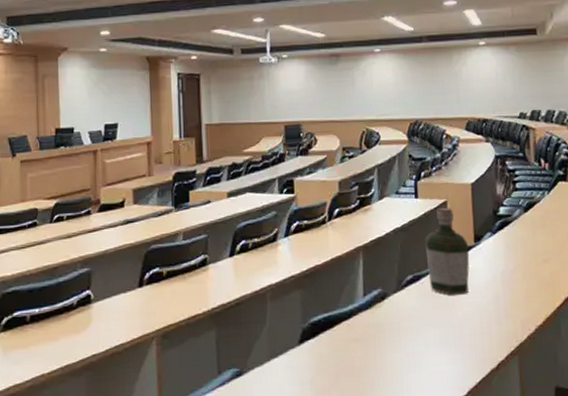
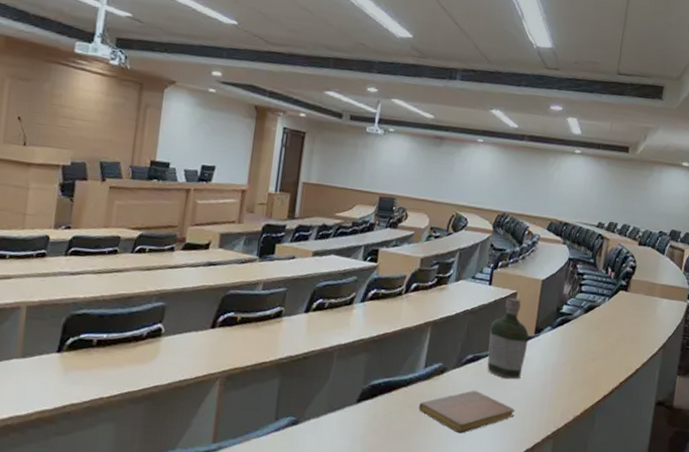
notebook: none [365,312,470,363] -> present [419,390,515,434]

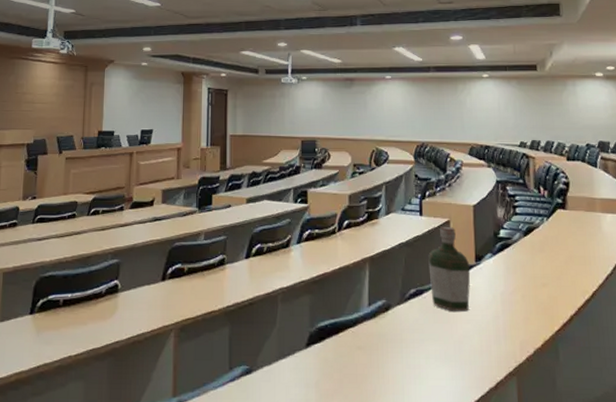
notebook: present [419,390,515,434] -> none [369,326,470,375]

